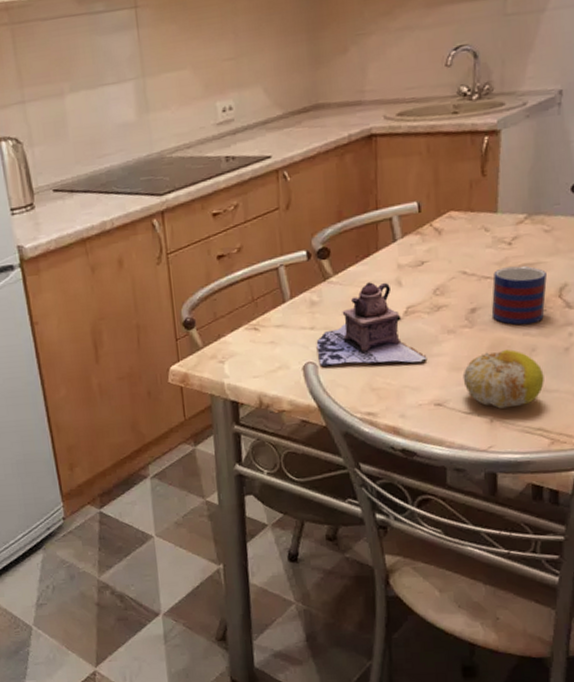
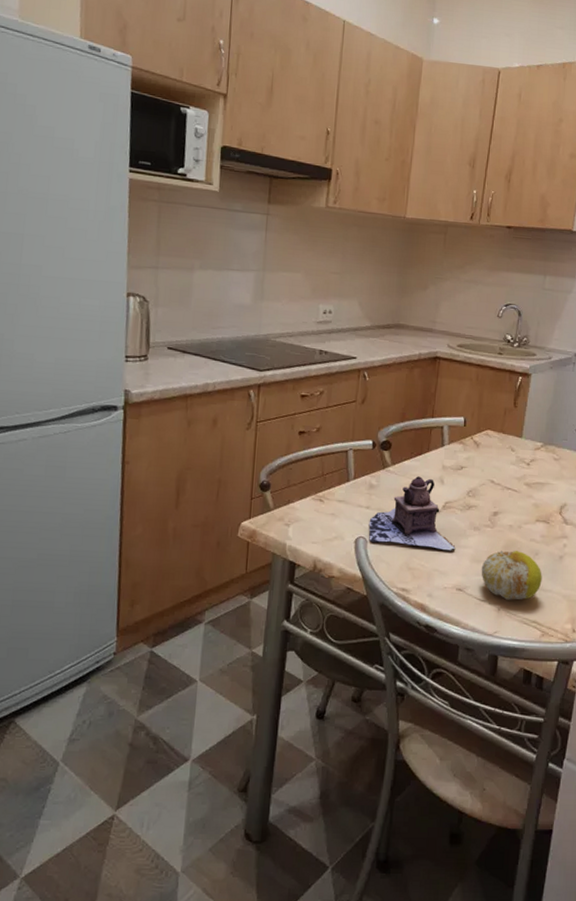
mug: present [491,265,547,325] -> none [508,483,552,533]

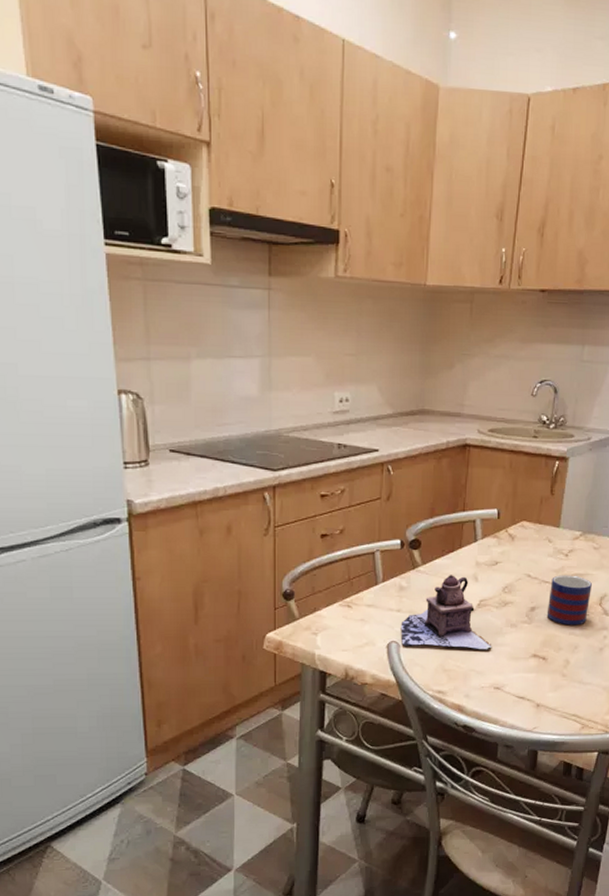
fruit: present [481,550,542,600] -> none [519,644,582,695]
mug: none [508,483,552,533] -> present [546,575,592,626]

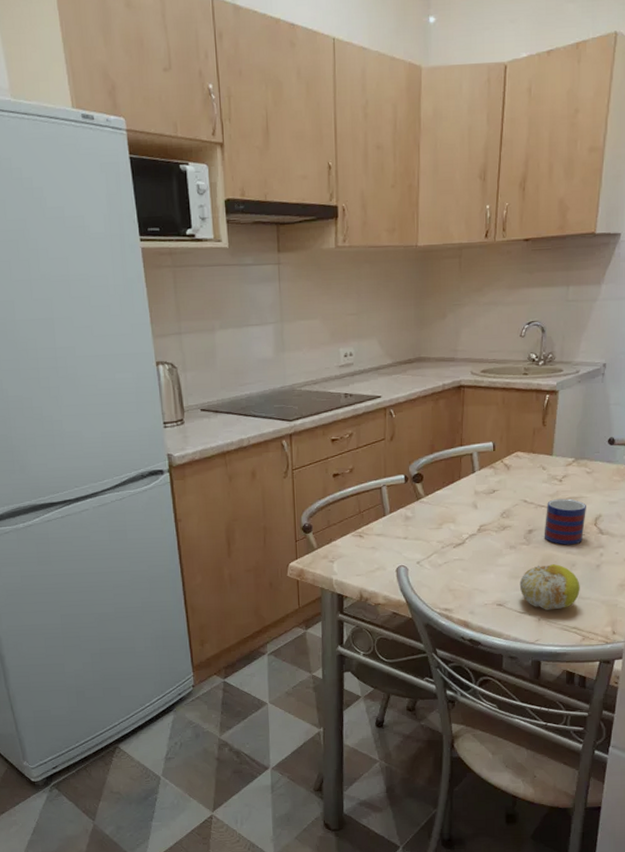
teapot: present [400,575,492,650] -> none [408,504,493,571]
fruit: none [519,644,582,695] -> present [519,563,580,610]

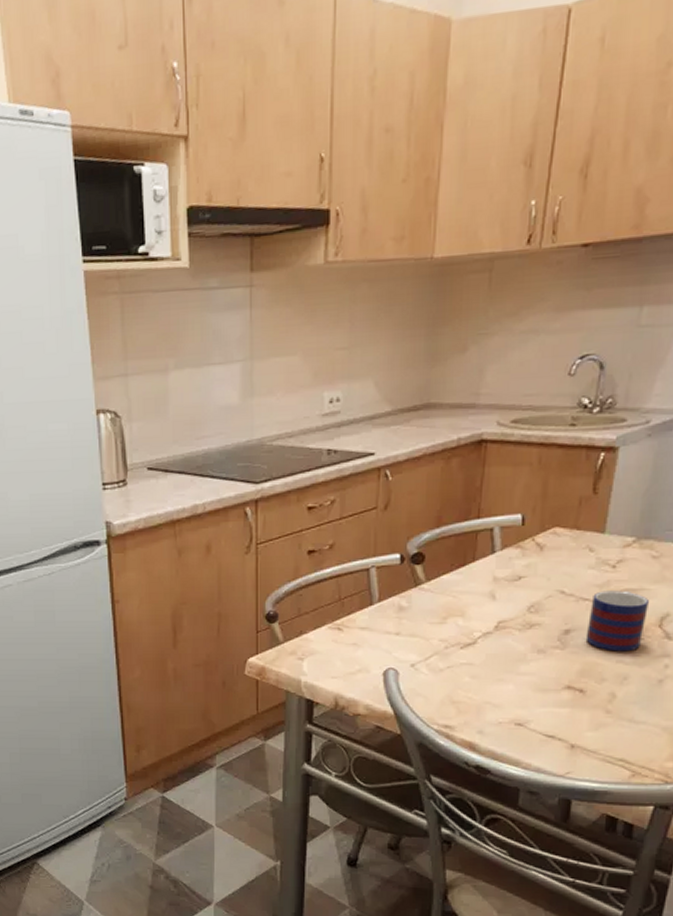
fruit: present [519,563,580,610] -> none [547,674,633,735]

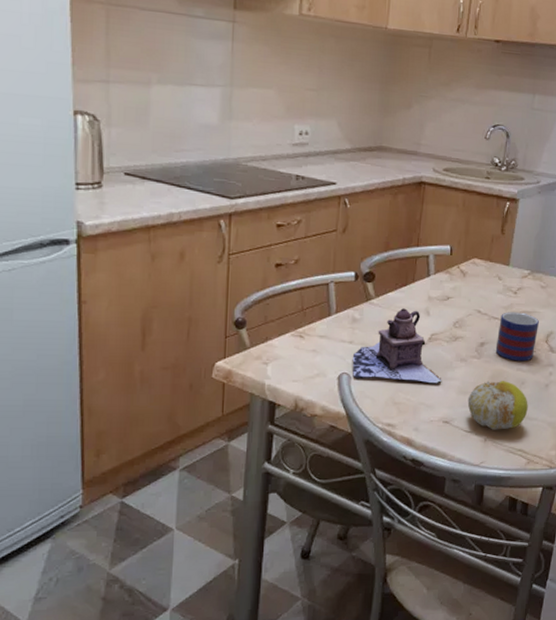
teapot: none [399,592,513,680] -> present [352,308,442,384]
fruit: none [547,674,633,735] -> present [467,380,528,430]

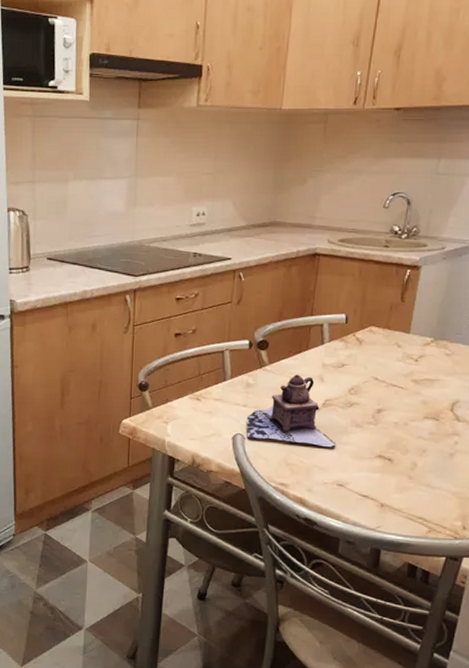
fruit: present [467,380,528,430] -> none [363,447,430,497]
mug: present [495,312,539,362] -> none [393,379,443,430]

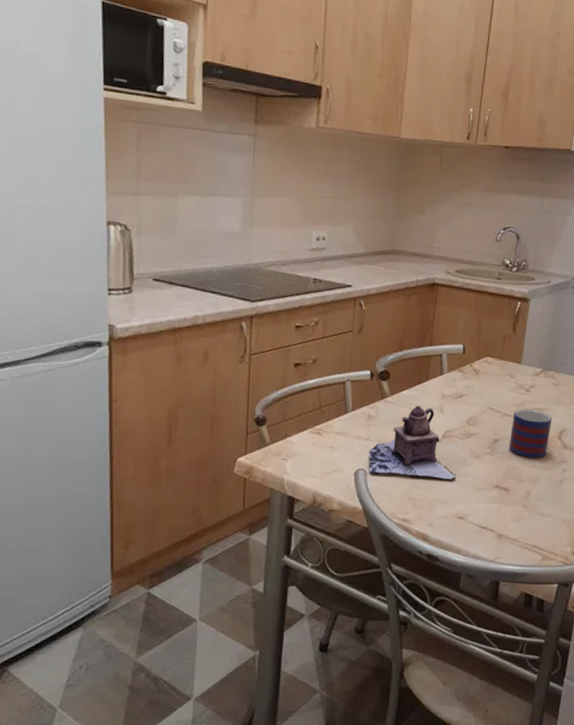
mug: none [393,379,443,430] -> present [509,409,552,458]

